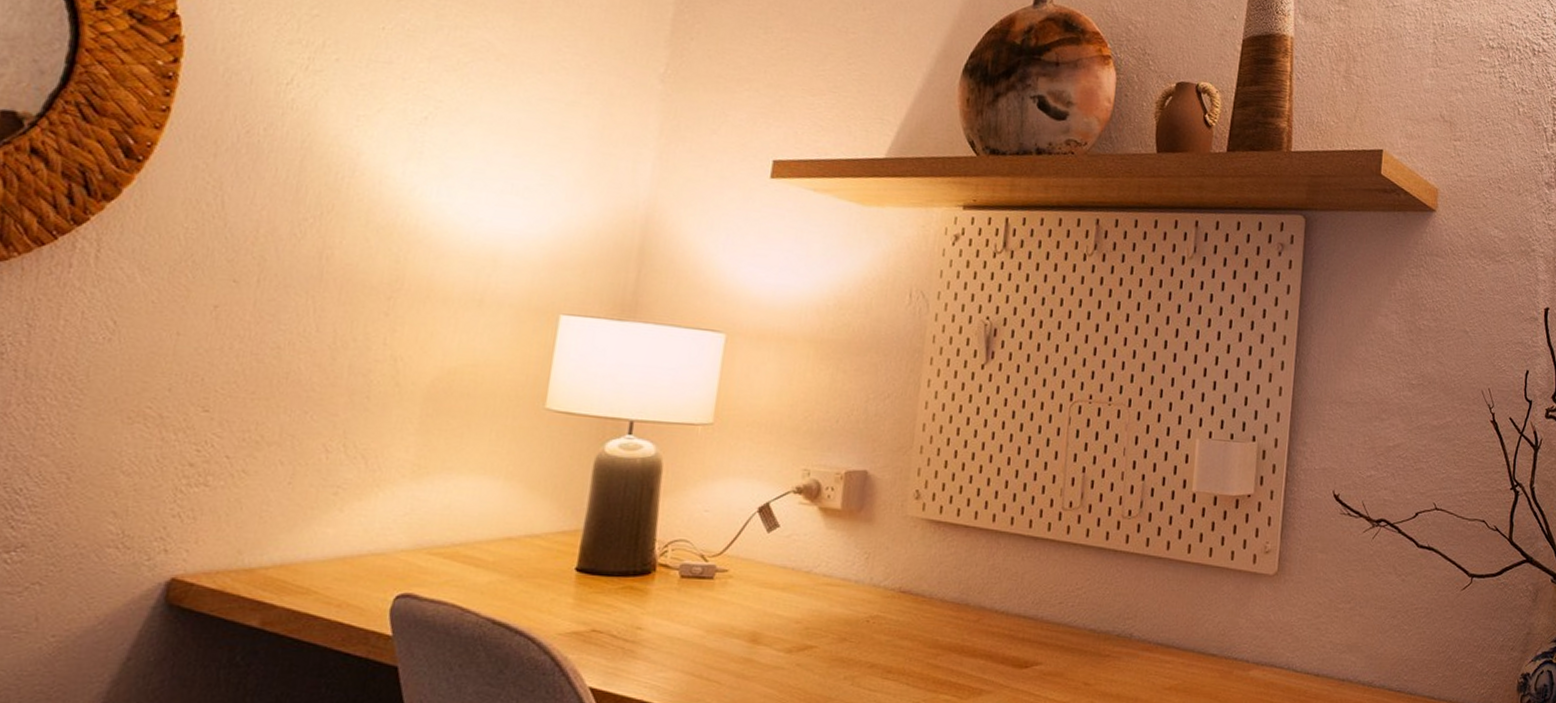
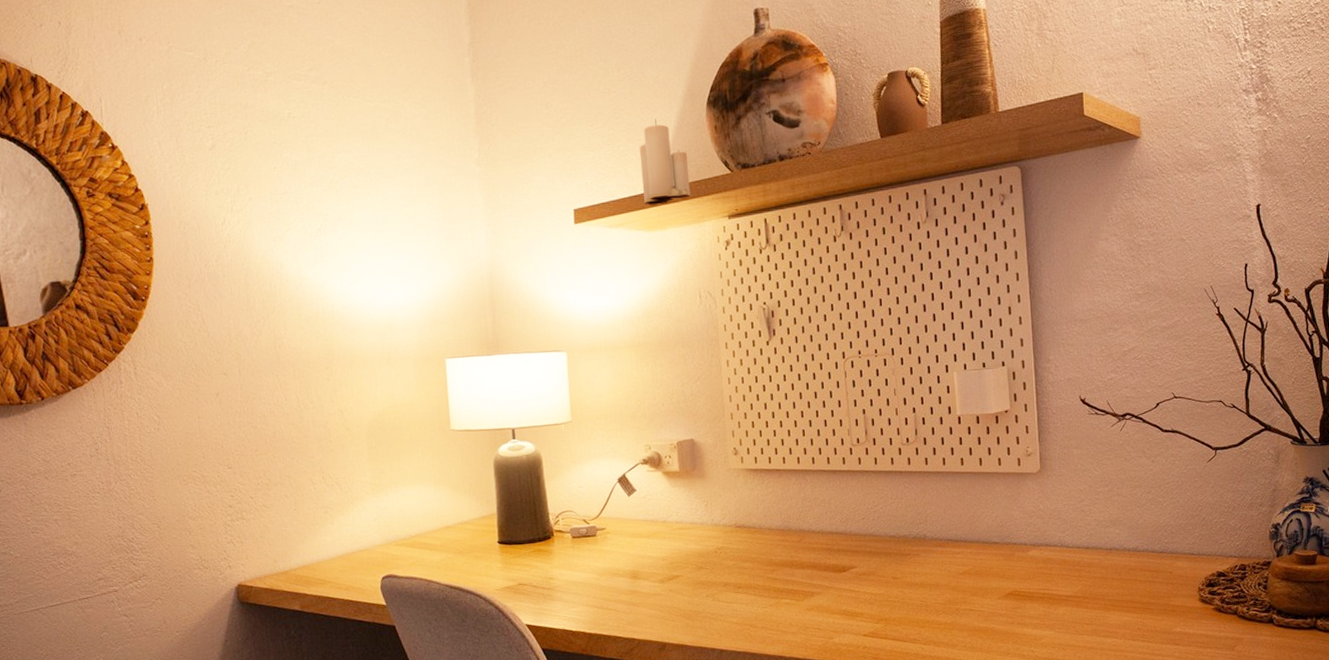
candle: none [863,74,929,177] -> present [639,119,691,205]

